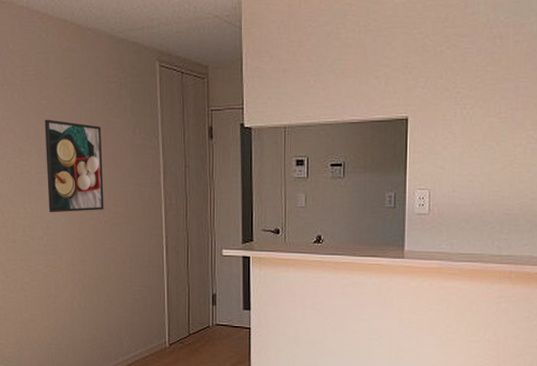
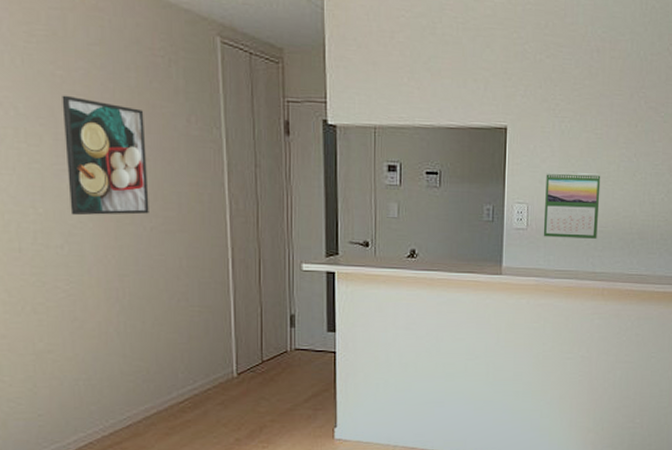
calendar: none [445,156,506,222] -> present [543,171,601,239]

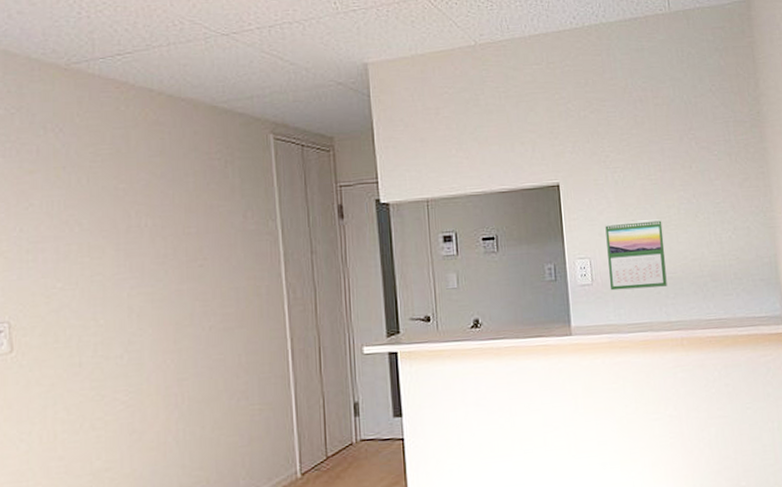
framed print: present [62,95,149,216] -> none [124,206,208,323]

